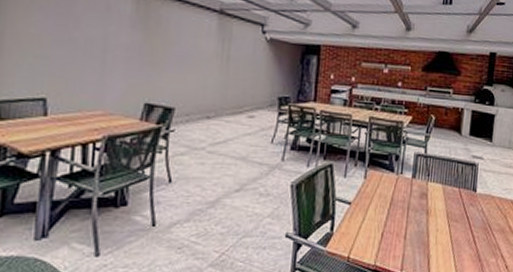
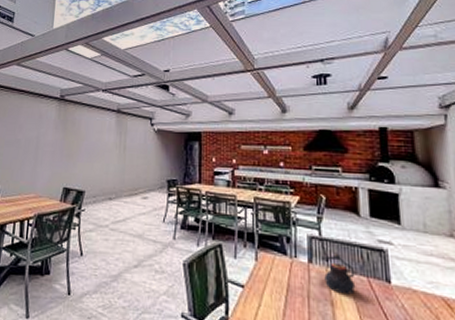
teapot: none [423,168,450,204] -> present [320,253,356,295]

